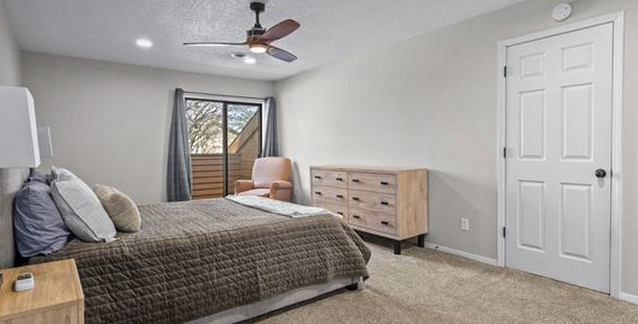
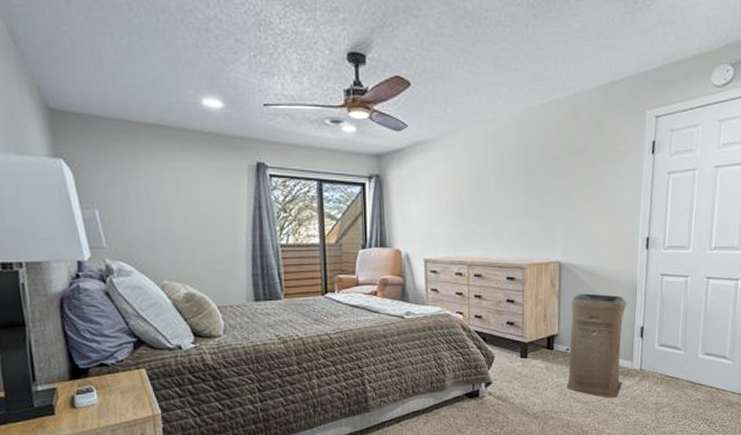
laundry basket: none [438,197,490,294] -> present [567,293,628,399]

